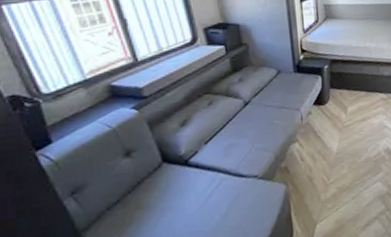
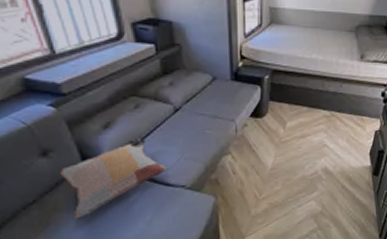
decorative pillow: none [141,131,242,216] -> present [59,136,169,219]

